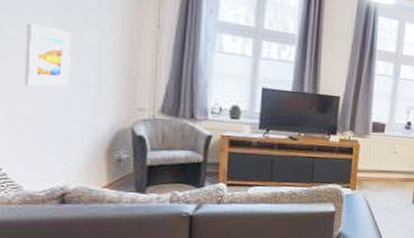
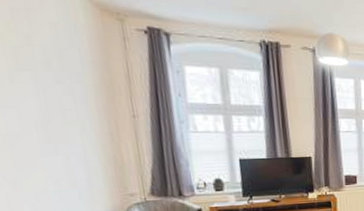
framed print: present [24,23,72,87] -> none [11,130,62,188]

